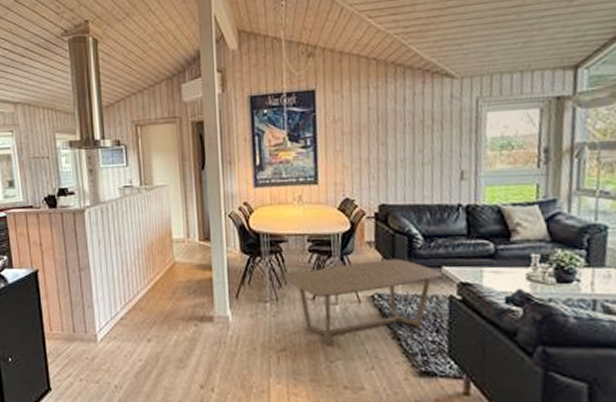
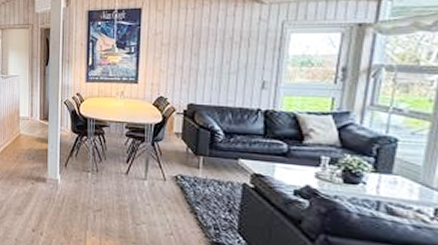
coffee table: present [286,258,443,345] -> none [106,148,238,212]

